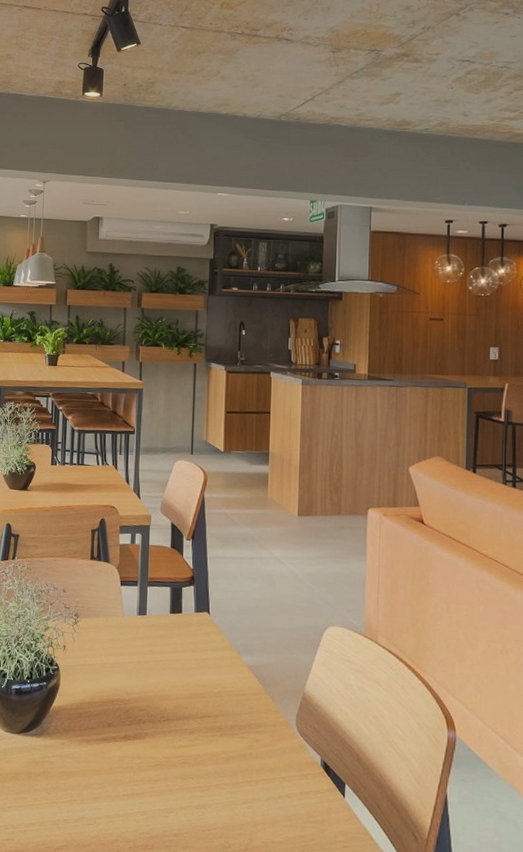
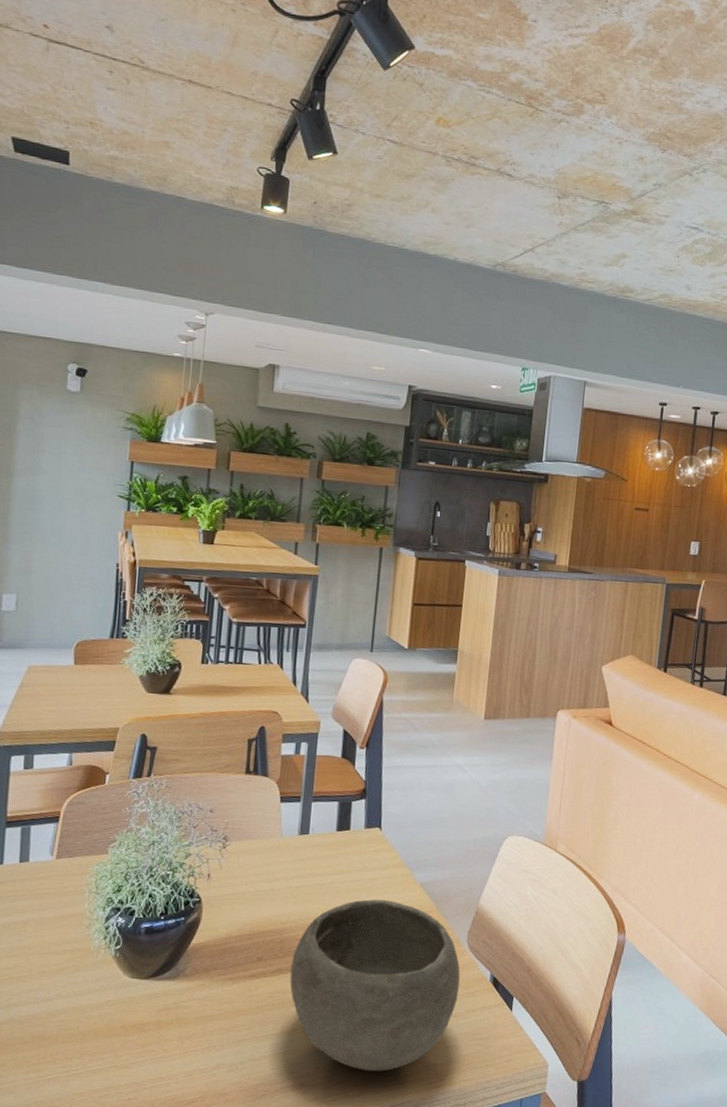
bowl: none [136,678,292,842] -> present [289,899,460,1071]

